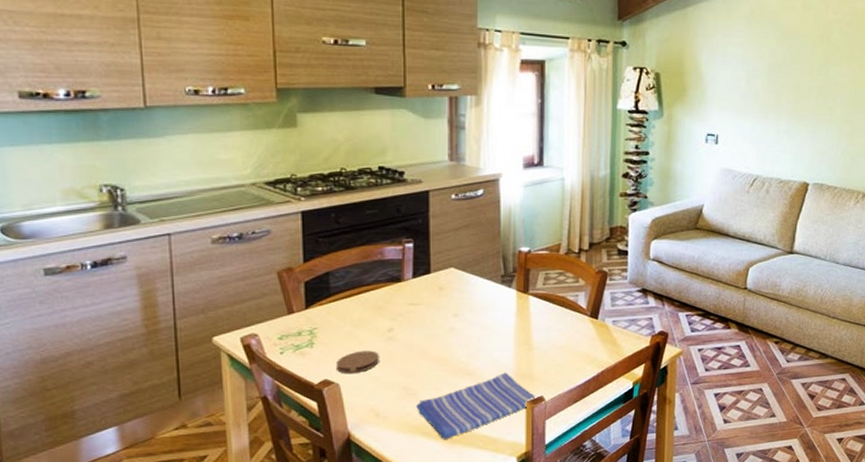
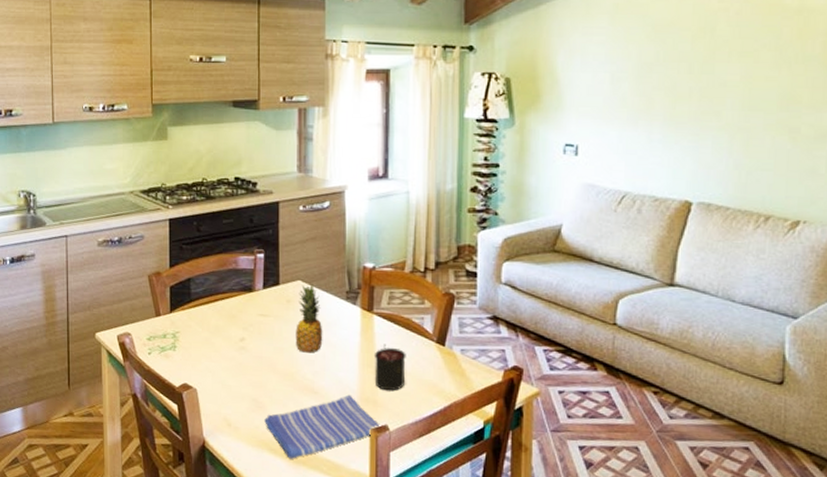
coaster: present [335,350,379,374] -> none [194,358,232,381]
fruit: none [449,270,478,337] -> present [295,284,323,353]
candle: none [529,322,561,365] -> present [374,344,406,391]

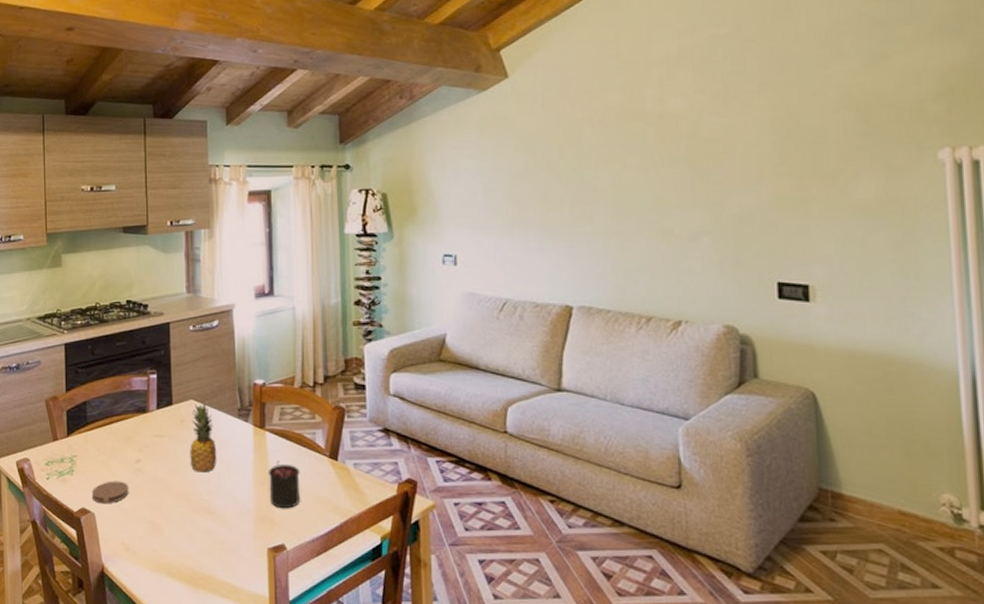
coaster: none [194,358,232,381] -> present [91,481,129,504]
dish towel: present [264,394,382,459] -> none [162,514,279,583]

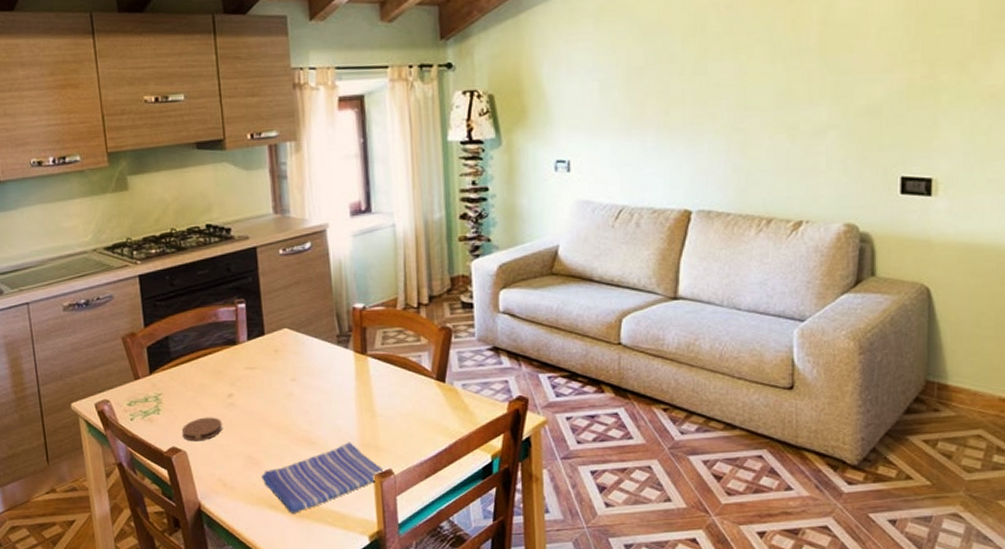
dish towel: none [162,514,279,583] -> present [262,442,386,514]
fruit: present [190,403,217,473] -> none [286,331,317,403]
candle: present [268,460,300,509] -> none [371,386,406,434]

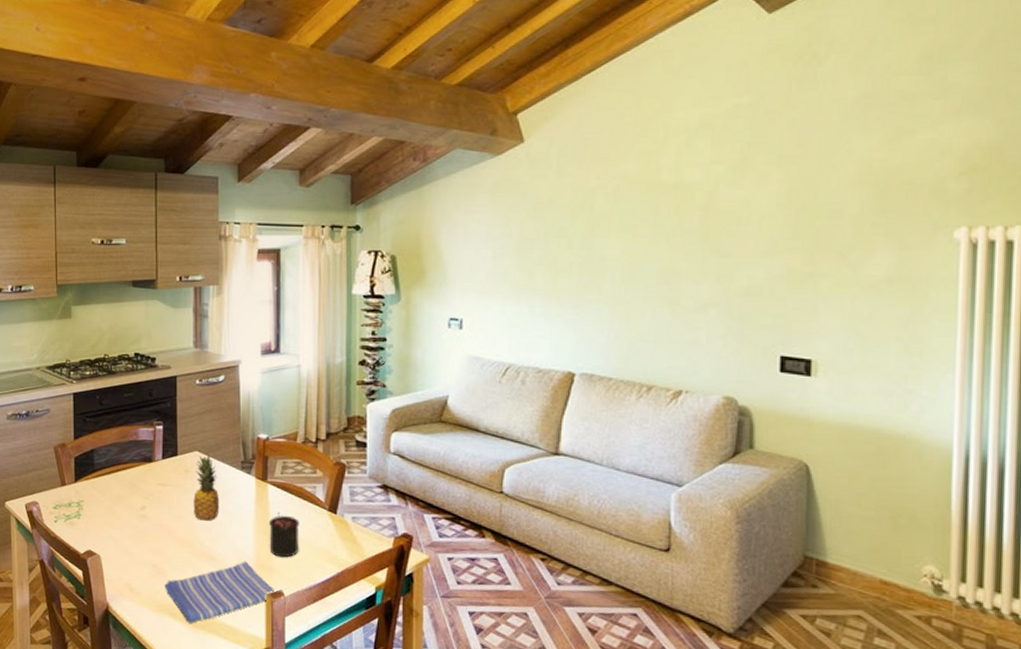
coaster: present [181,417,222,442] -> none [97,525,133,547]
fruit: none [286,331,317,403] -> present [193,455,220,521]
candle: none [371,386,406,434] -> present [268,512,300,558]

